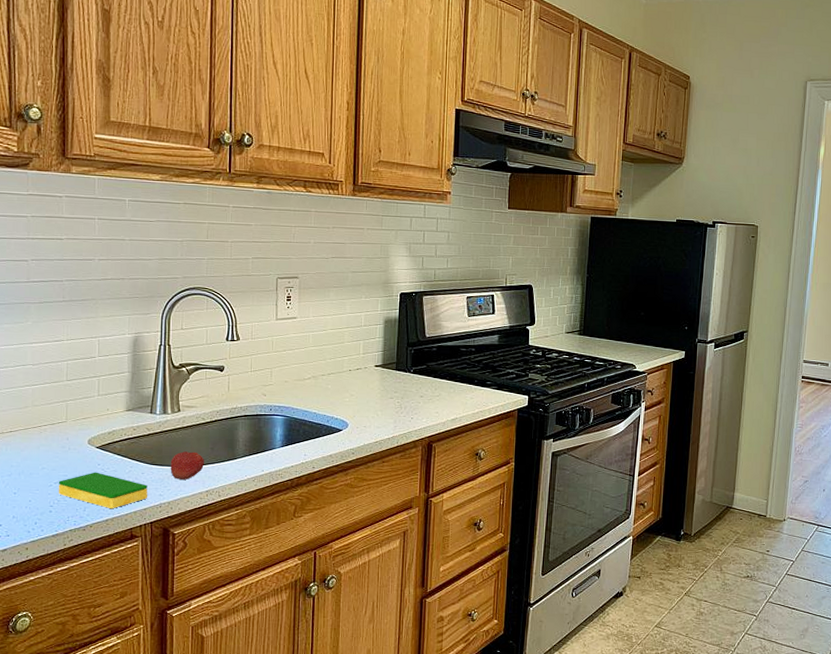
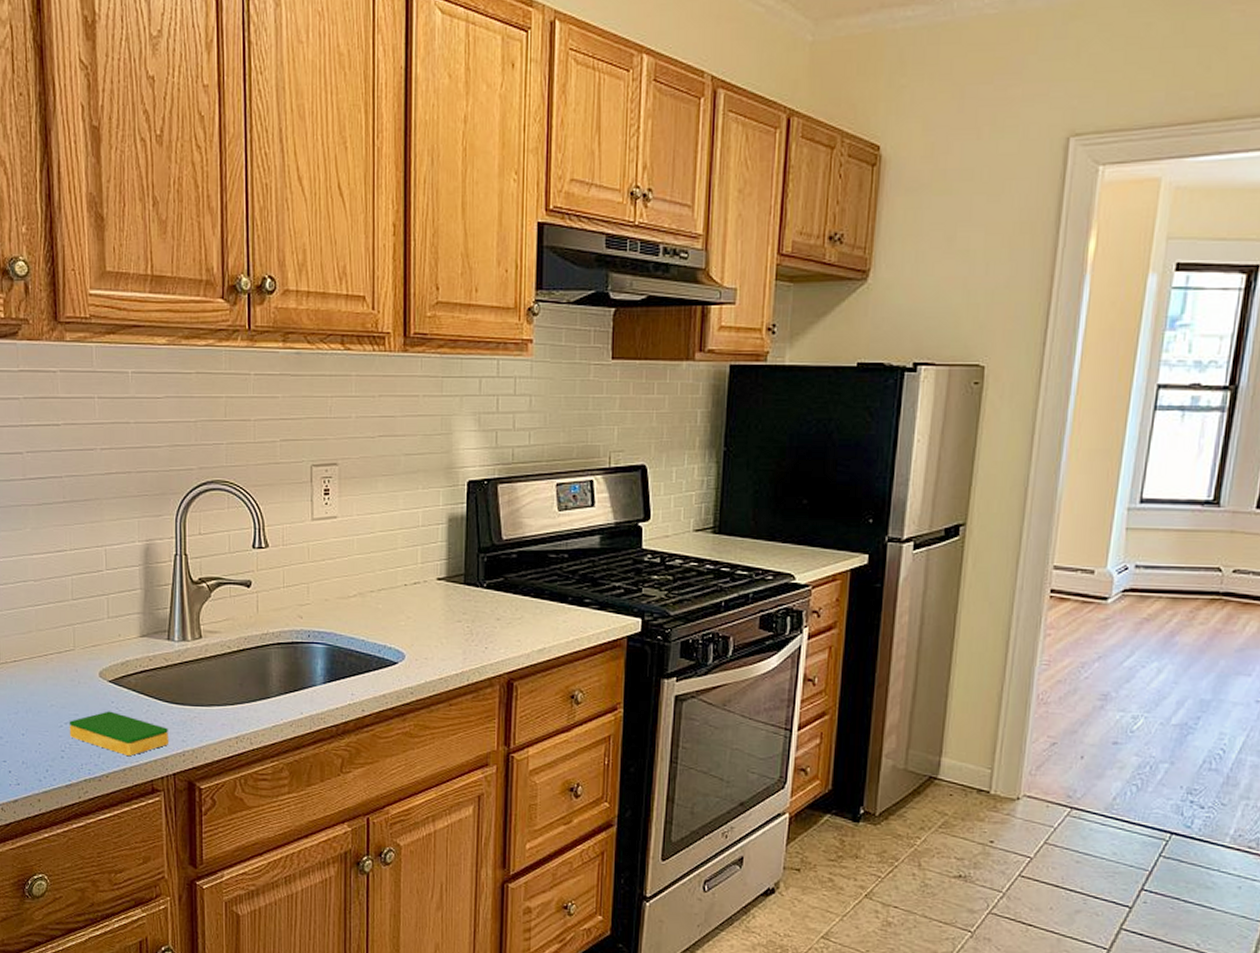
fruit: present [170,451,205,480] -> none [193,687,233,723]

